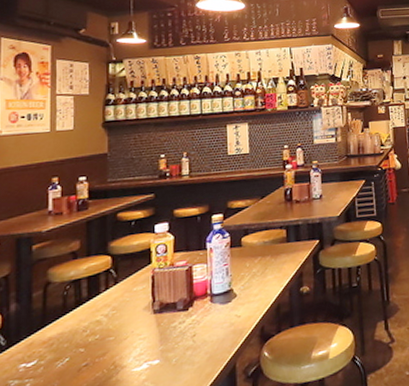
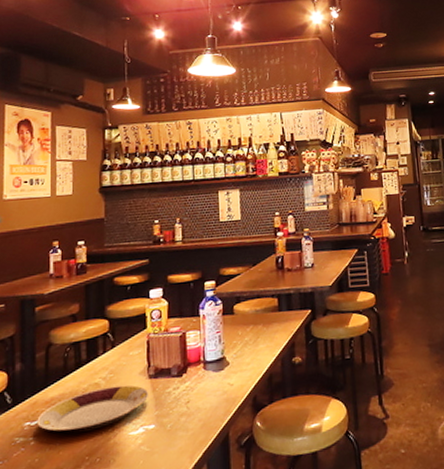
plate: none [33,321,152,373] -> present [37,385,148,433]

